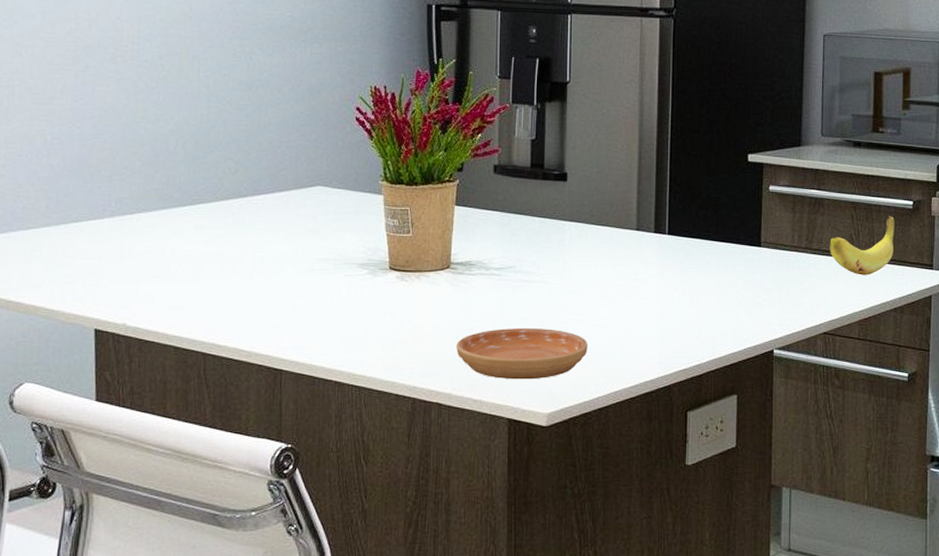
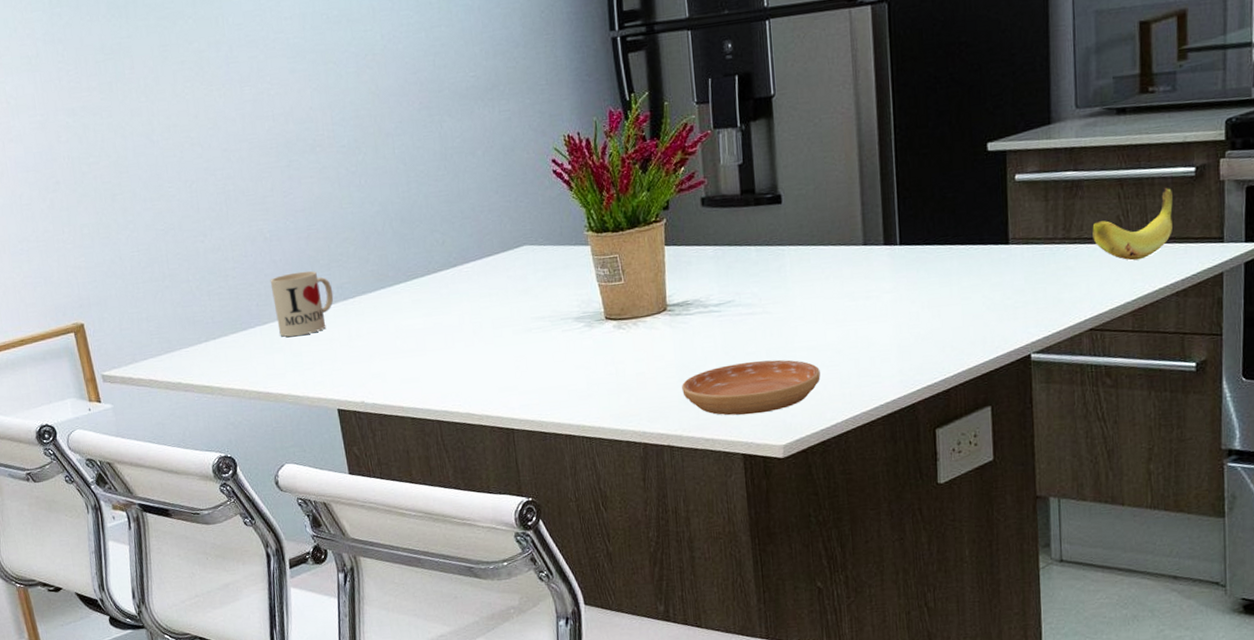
mug: none [42,179,111,247] -> present [270,270,334,337]

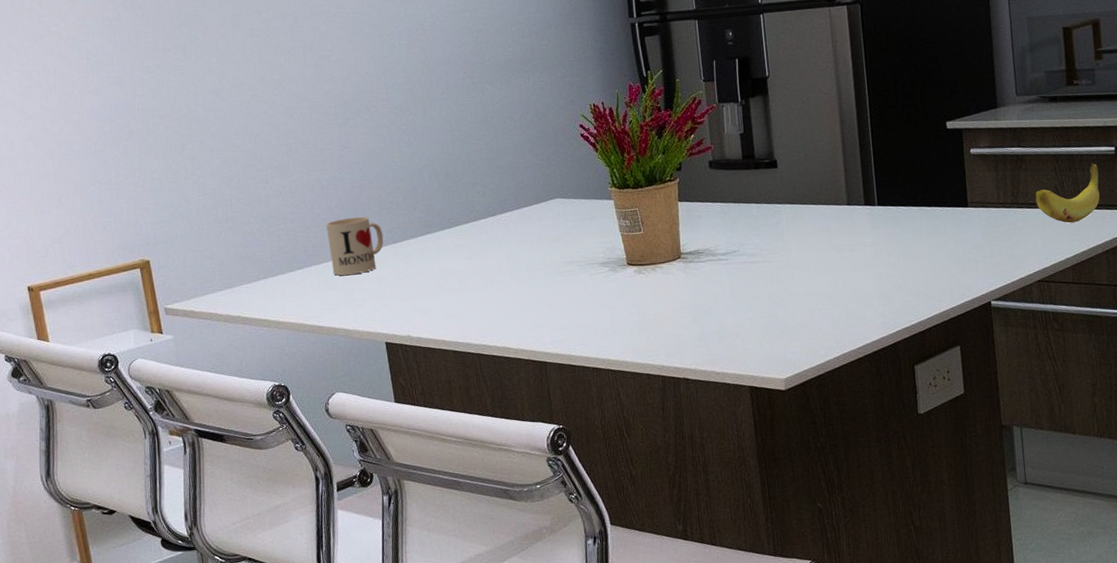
saucer: present [682,359,821,416] -> none [695,303,815,352]

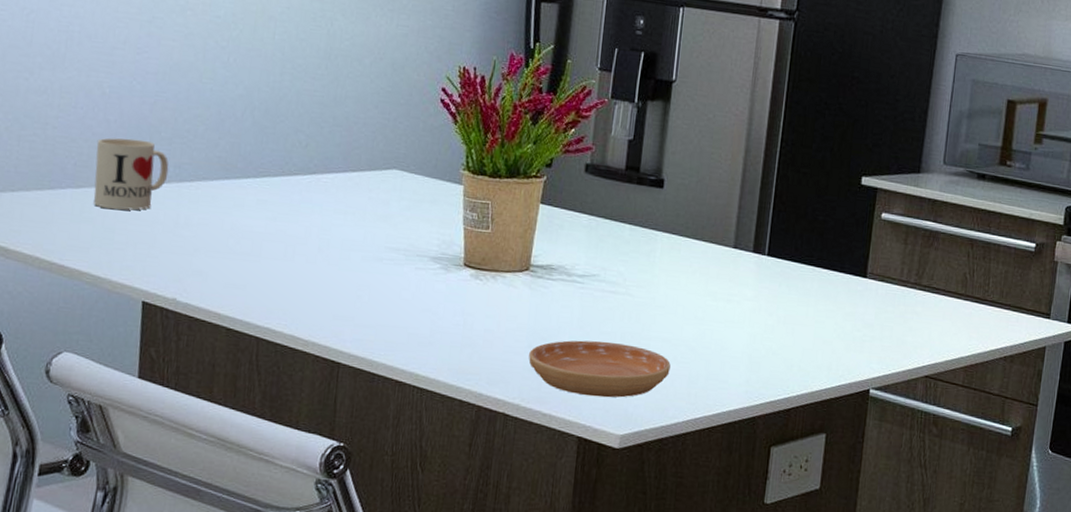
saucer: none [695,303,815,352] -> present [529,340,671,398]
banana: present [1035,162,1100,223] -> none [940,256,1014,319]

